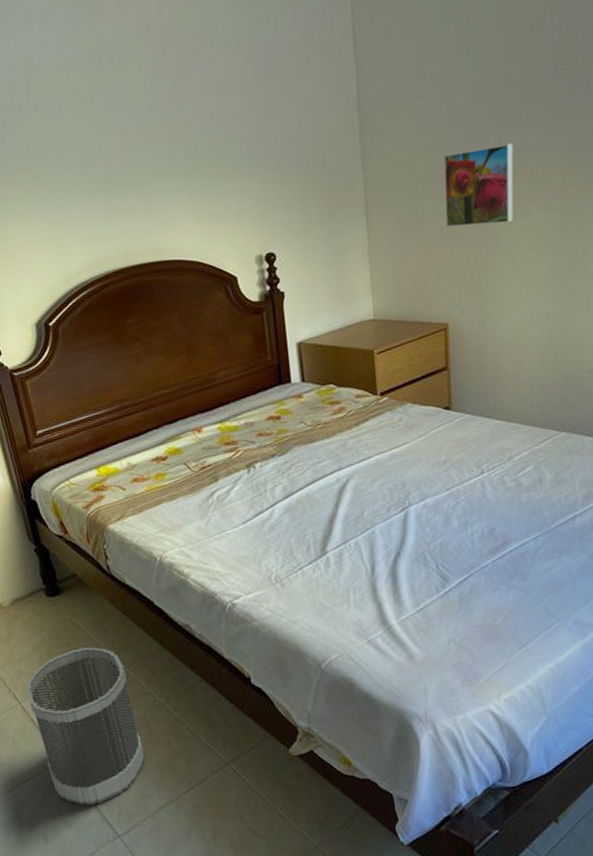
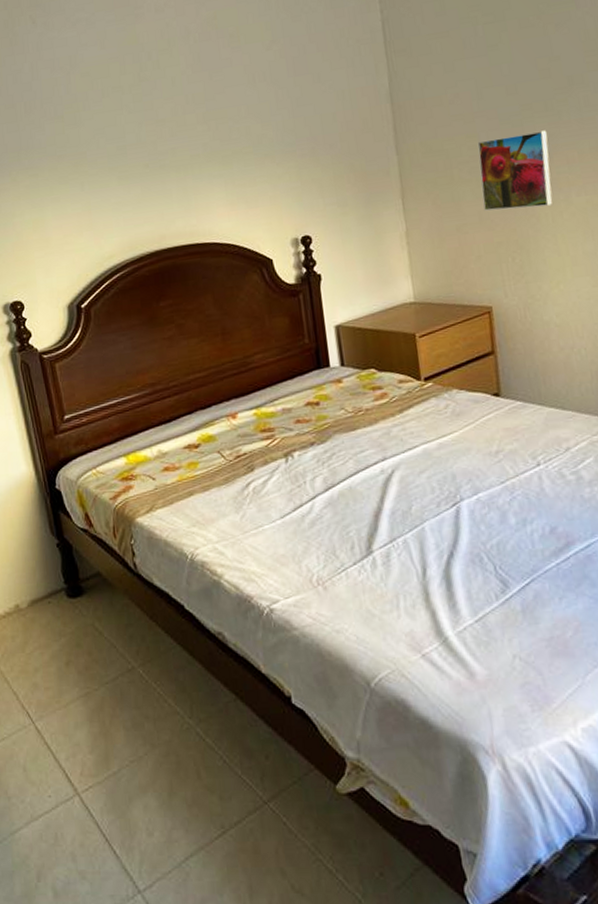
wastebasket: present [26,647,145,806] -> none [40,657,172,852]

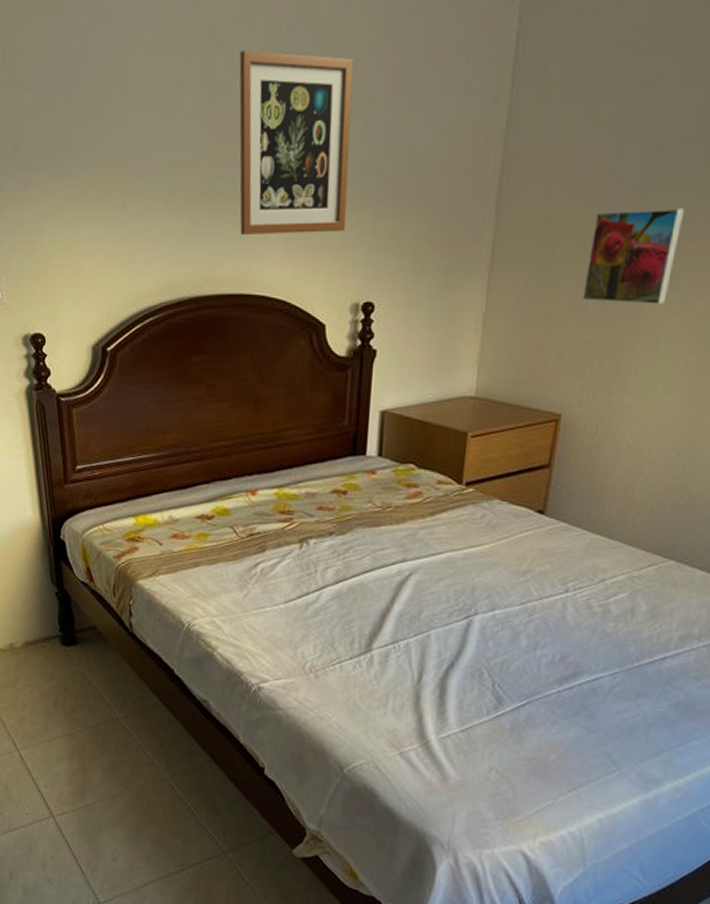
wall art: none [164,52,275,196] -> present [239,50,354,234]

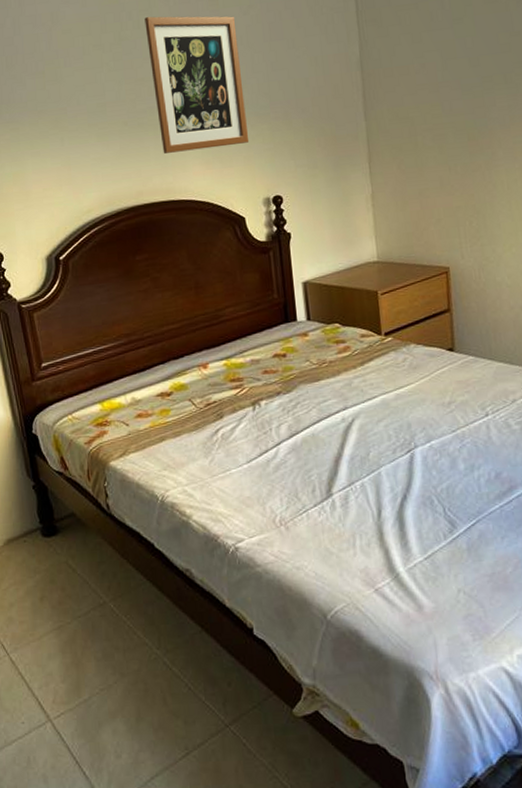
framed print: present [581,208,685,305] -> none [440,101,509,177]

